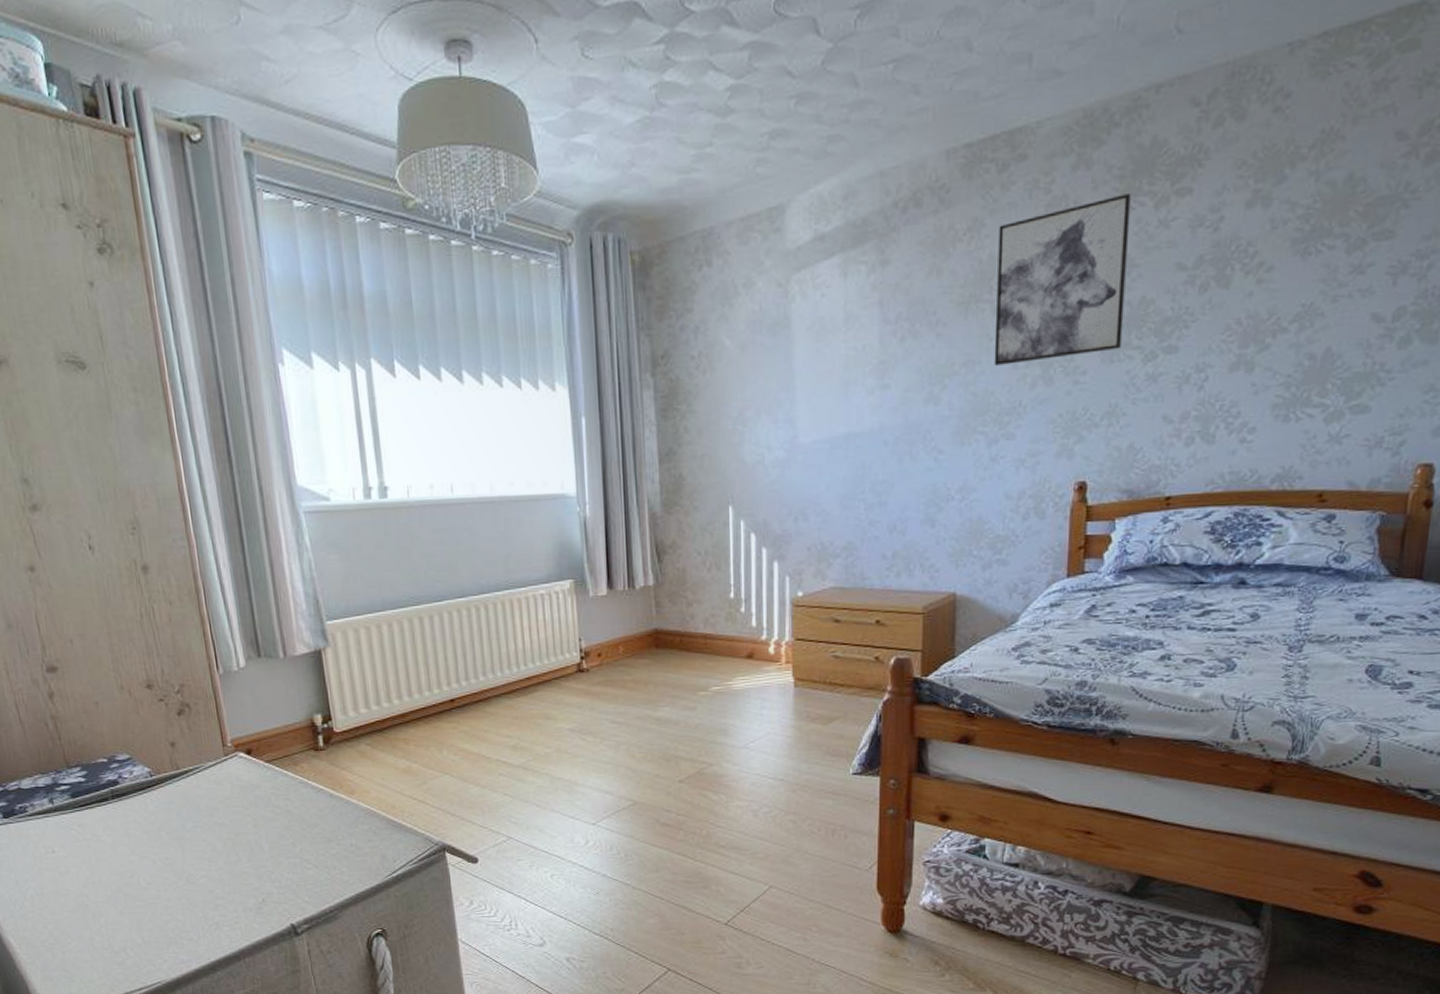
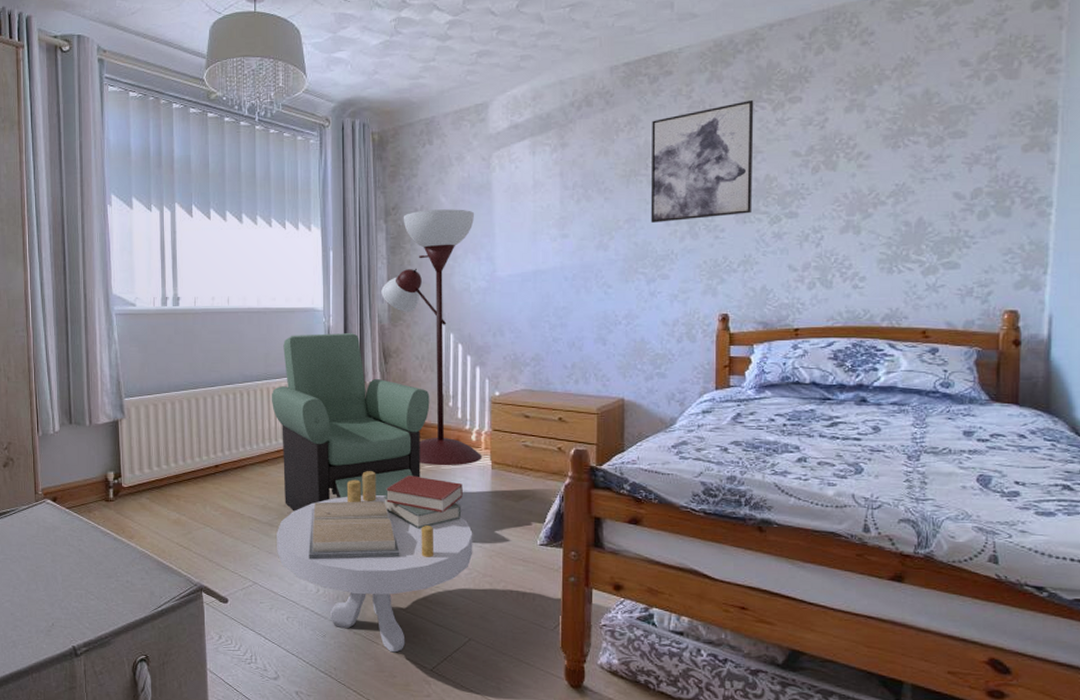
armchair: none [516,525,717,751] -> present [272,333,430,512]
side table: none [532,697,773,907] -> present [277,471,473,653]
floor lamp: none [650,354,782,687] -> present [381,209,481,466]

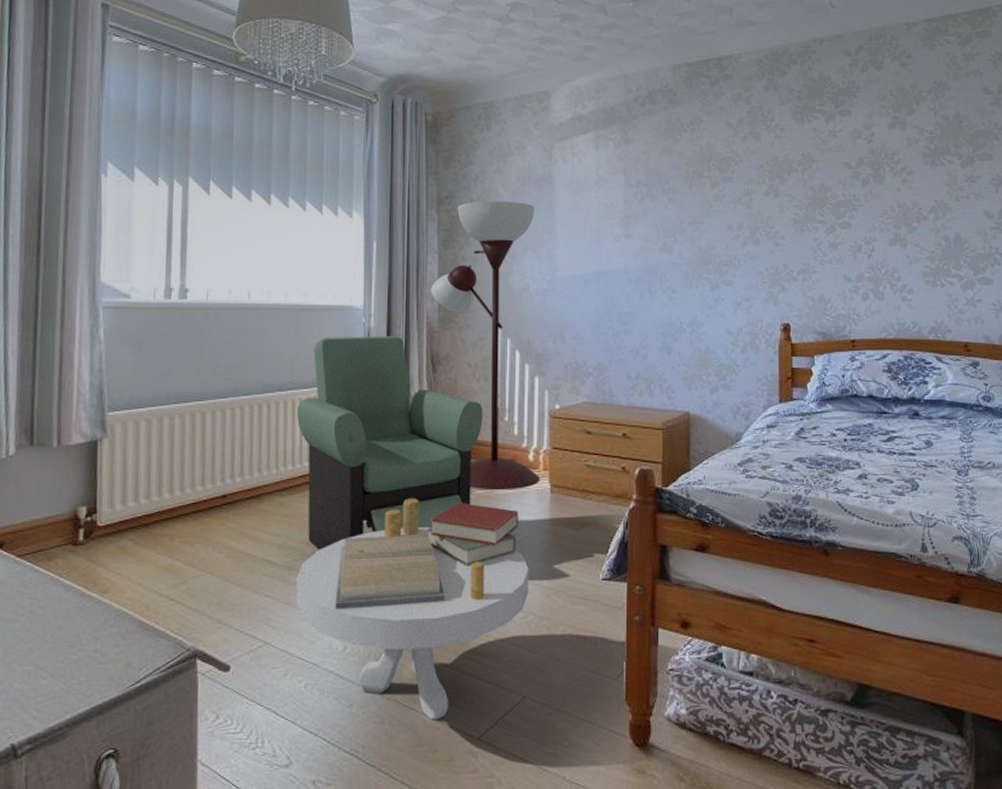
wall art: present [650,100,754,223] -> none [713,110,810,227]

